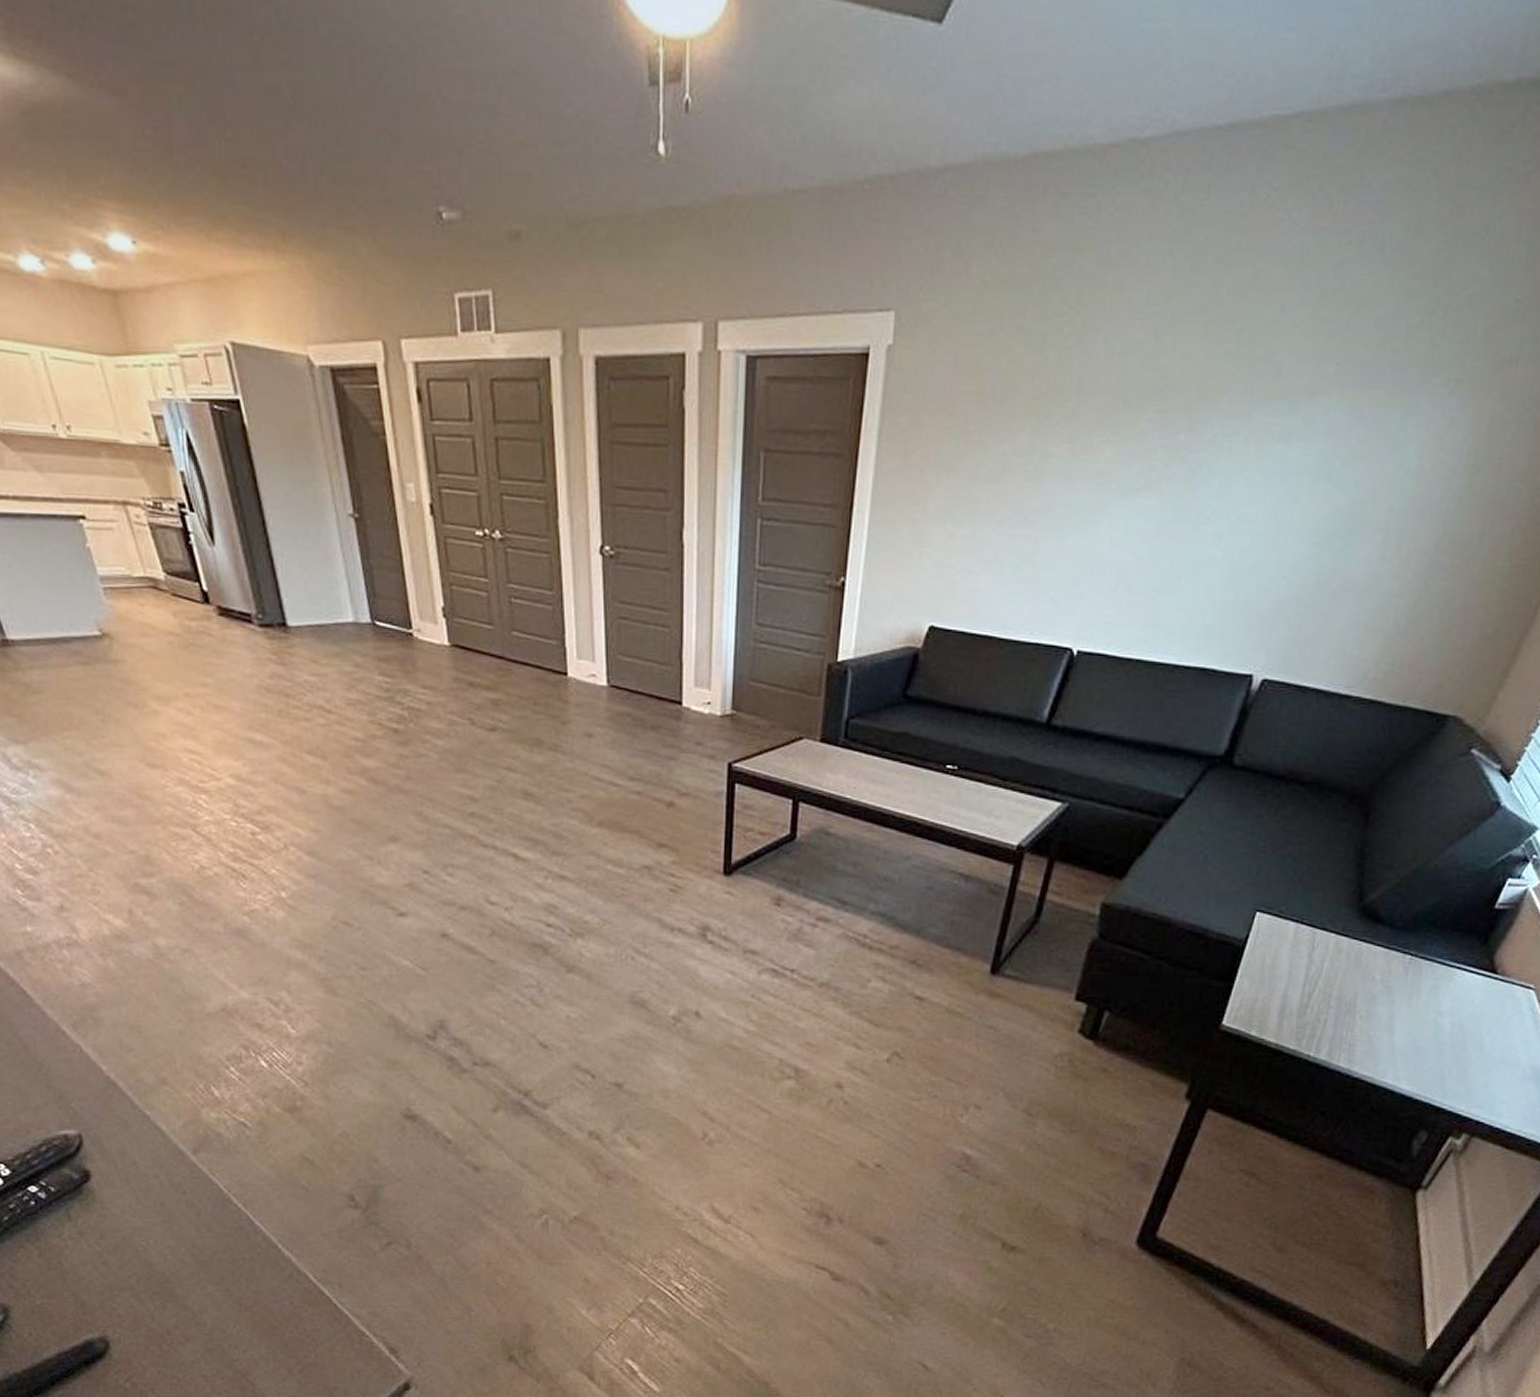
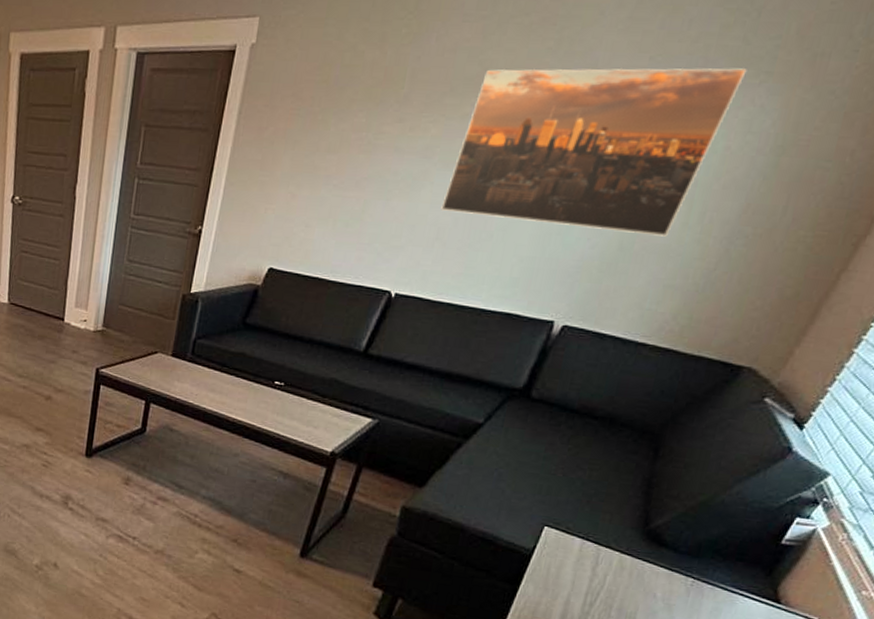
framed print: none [1122,375,1436,572] -> present [441,68,747,237]

